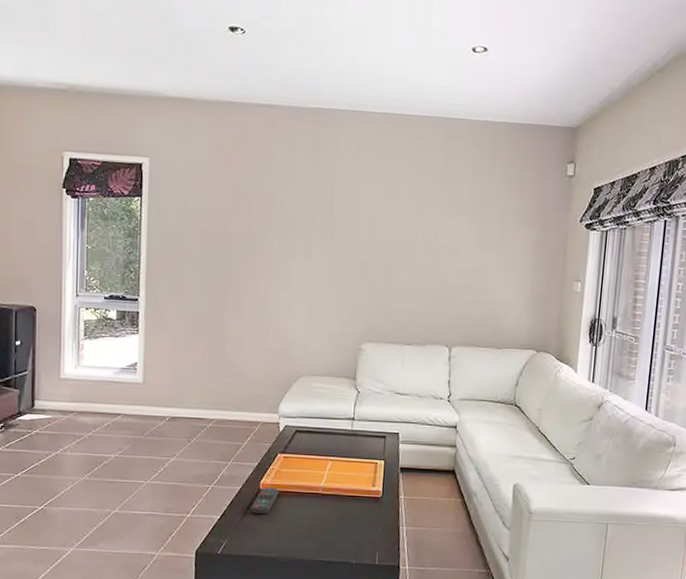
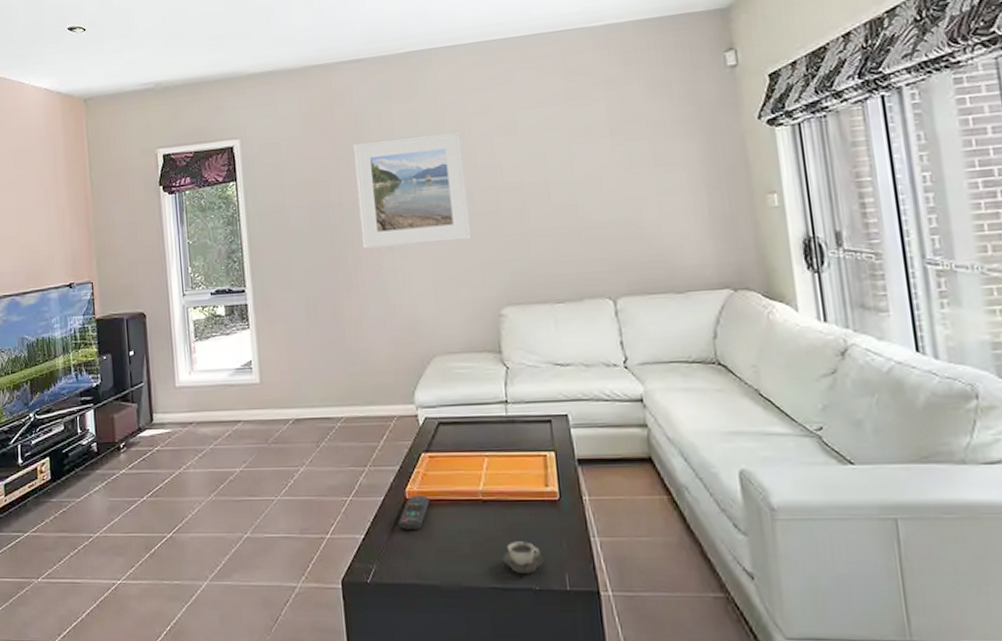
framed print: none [252,182,351,283] -> present [353,131,472,249]
cup: none [330,527,362,551] -> present [502,541,543,573]

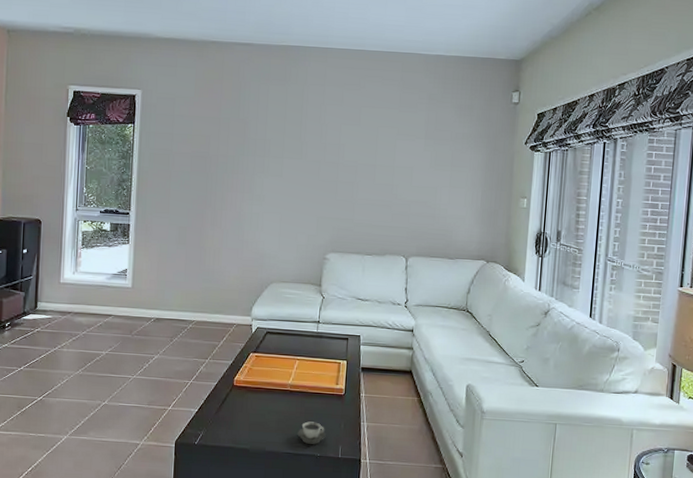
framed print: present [353,131,472,249] -> none [229,110,318,199]
remote control: present [398,495,430,529] -> none [225,383,251,408]

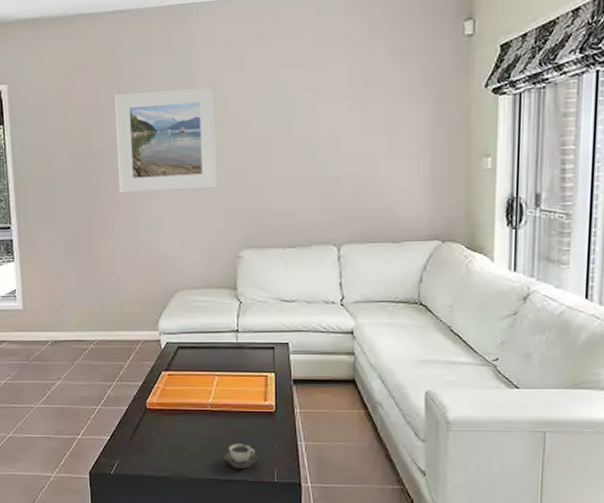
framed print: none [229,110,318,199] -> present [114,86,218,194]

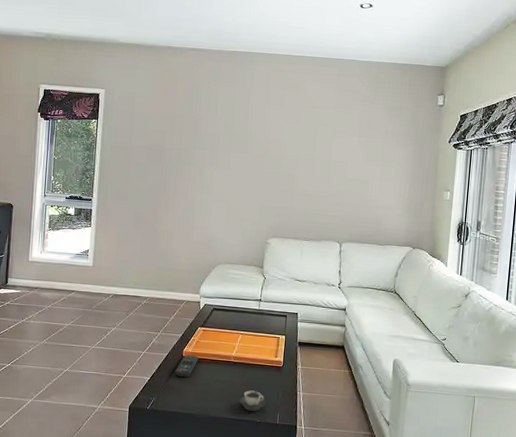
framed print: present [114,86,218,194] -> none [182,108,262,189]
remote control: none [139,406,167,433] -> present [175,354,199,377]

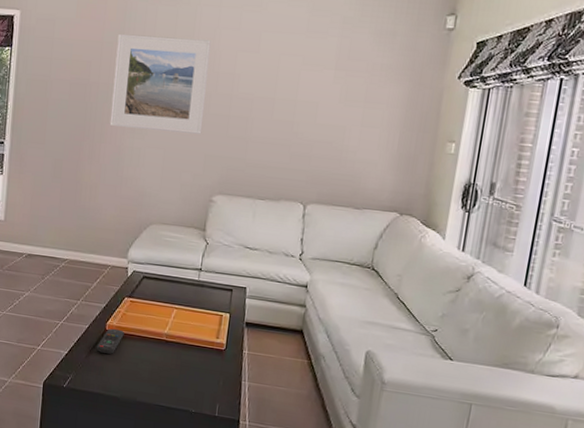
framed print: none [182,108,262,189] -> present [109,33,211,134]
cup: present [240,390,266,411] -> none [171,375,203,400]

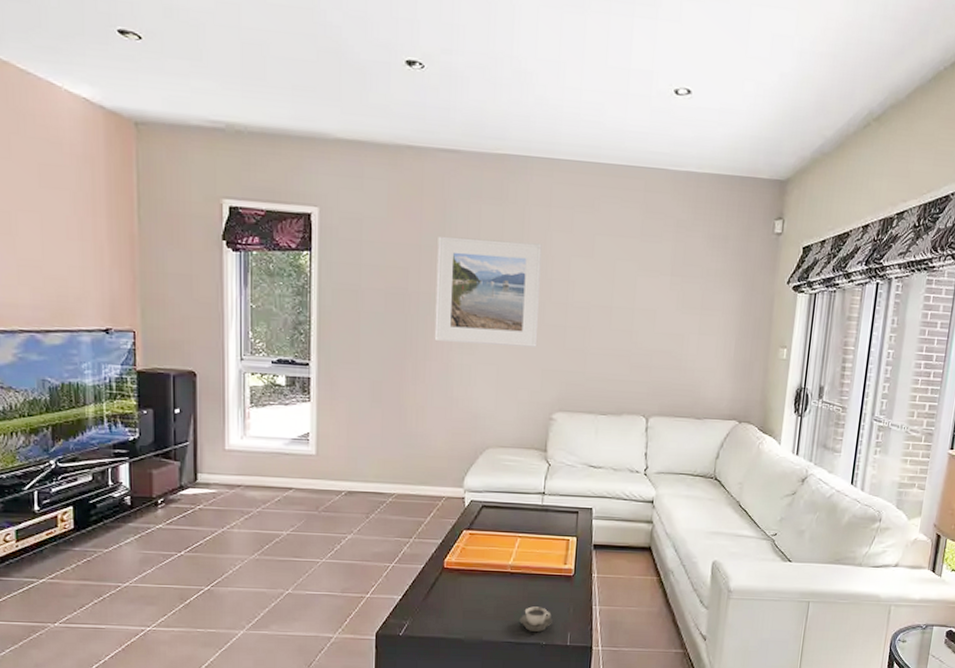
remote control: present [96,328,125,354] -> none [434,565,465,593]
cup: none [171,375,203,400] -> present [519,606,553,632]

